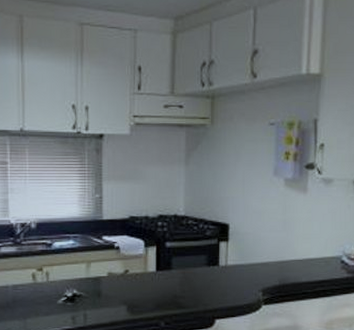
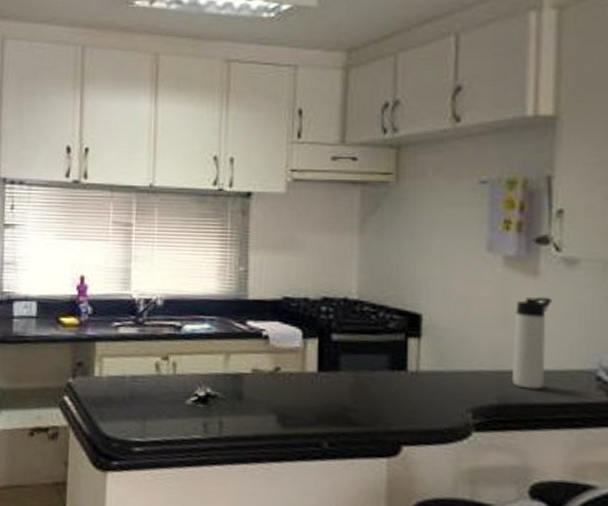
thermos bottle: none [288,207,315,272] -> present [511,296,553,390]

